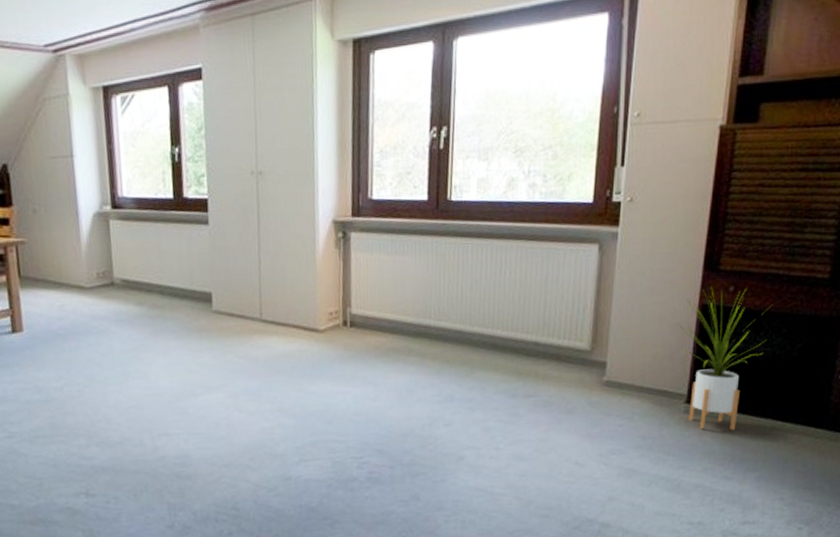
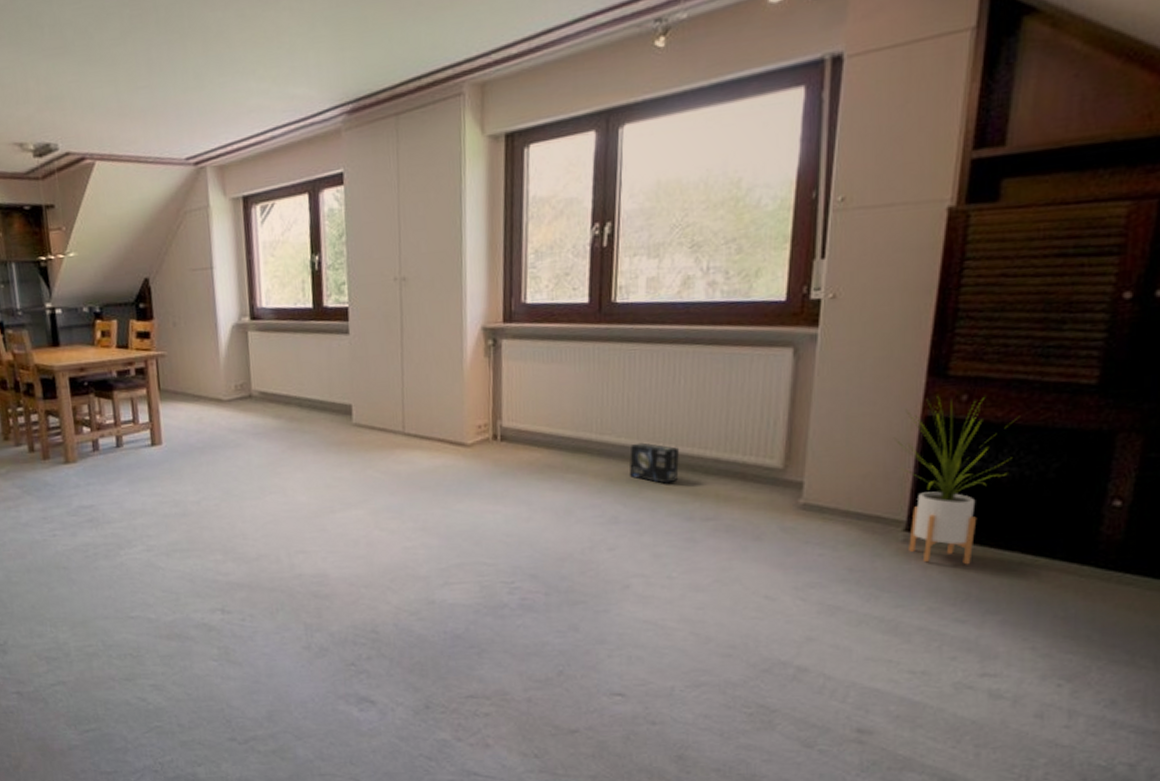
box: none [463,328,506,365] -> present [629,442,680,484]

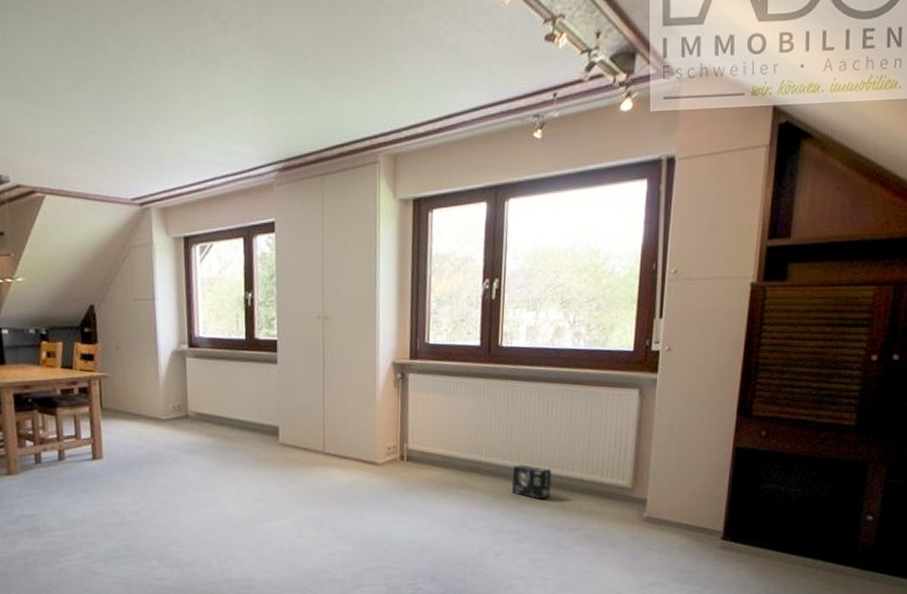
house plant: present [893,396,1017,565] -> none [713,432,800,567]

